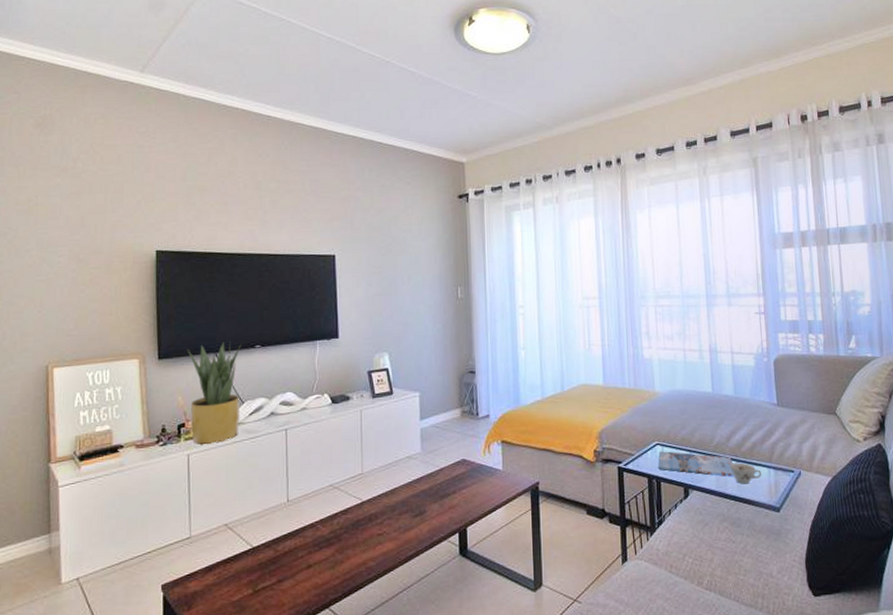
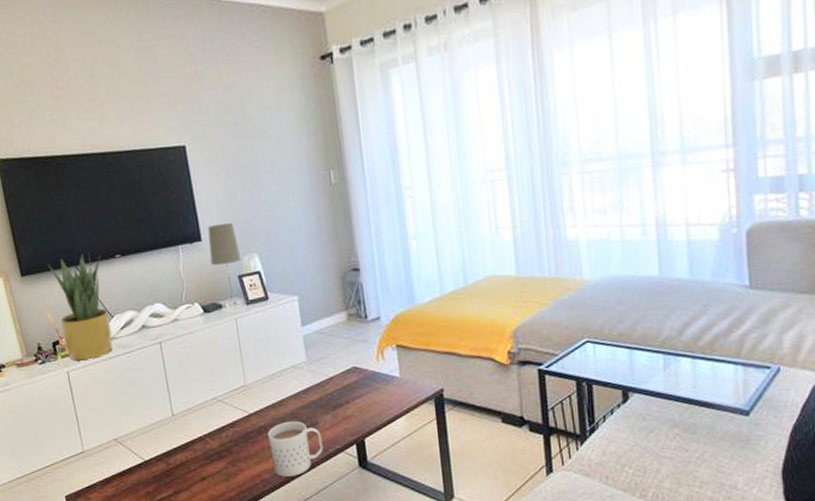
table lamp: none [344,323,373,392] -> present [207,222,242,299]
mug: none [378,508,428,565] -> present [268,420,324,477]
magazine: present [658,451,734,477] -> none [588,349,688,377]
teacup: present [728,462,762,484] -> none [681,359,726,385]

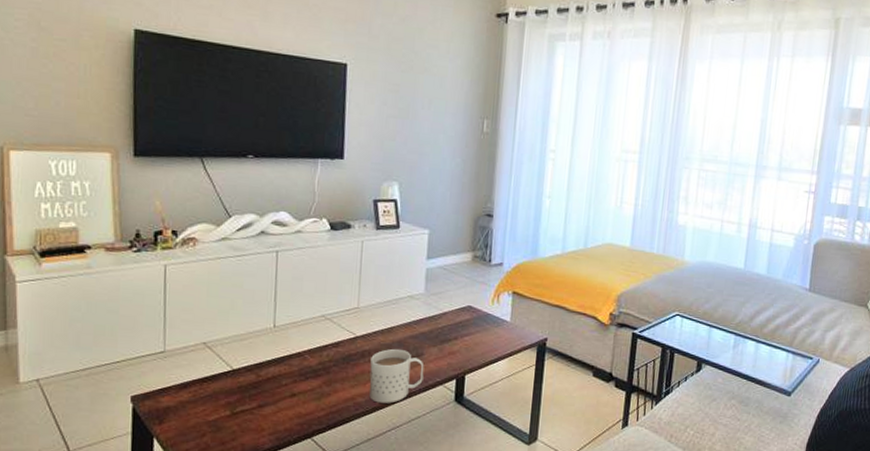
planter: present [47,253,113,361] -> none [167,146,233,257]
table lamp: present [207,222,242,299] -> none [348,146,381,221]

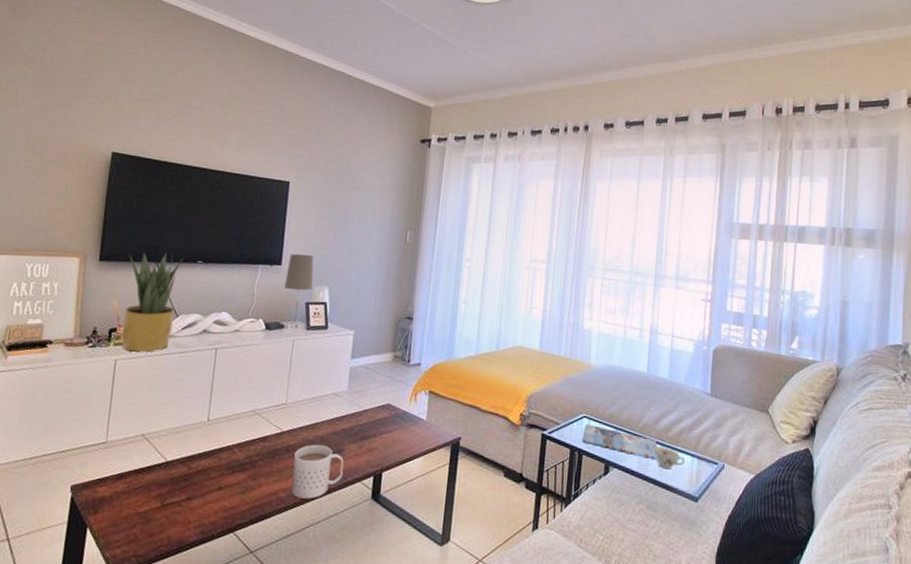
planter: none [167,146,233,257] -> present [122,252,185,353]
table lamp: none [348,146,381,221] -> present [284,254,314,322]
magazine: none [674,322,753,357] -> present [582,424,658,461]
teacup: none [747,343,780,365] -> present [653,446,685,470]

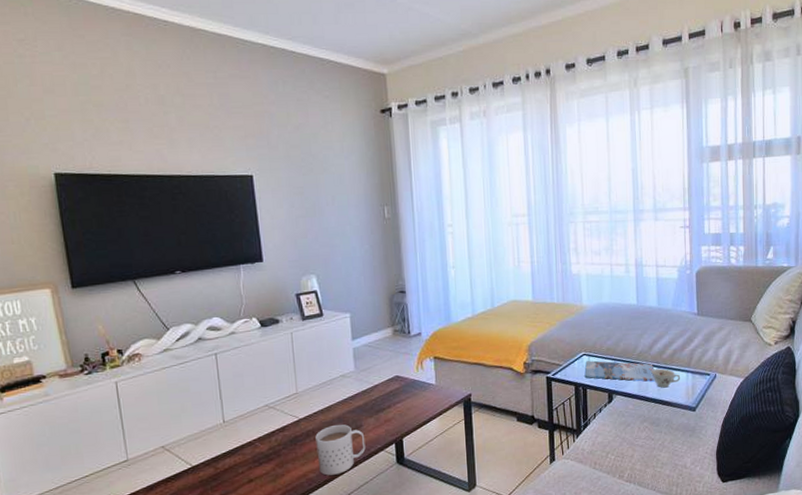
planter: present [122,252,185,353] -> none [102,268,167,372]
table lamp: present [284,254,314,322] -> none [269,246,300,315]

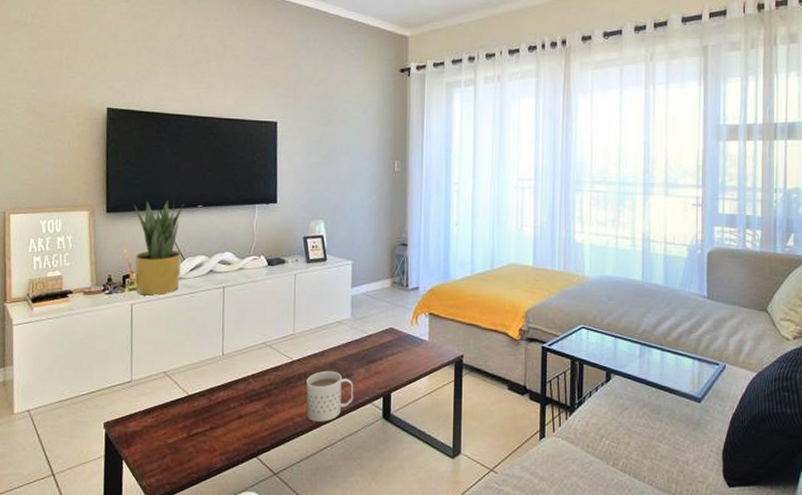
planter: none [102,268,167,372] -> present [133,200,186,296]
magazine: present [584,360,655,382] -> none [582,335,658,365]
teacup: present [650,368,681,388] -> none [653,351,686,373]

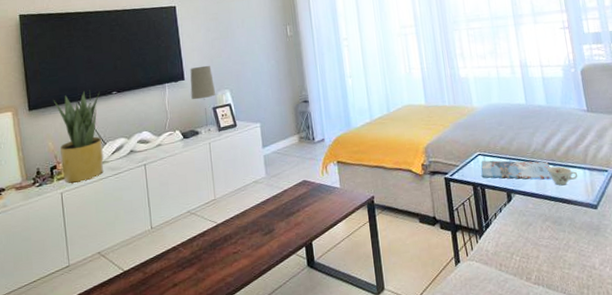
table lamp: none [282,190,309,256] -> present [190,65,216,127]
mug: present [306,370,354,422] -> none [232,228,278,280]
magazine: none [582,335,658,365] -> present [481,160,552,180]
teacup: none [653,351,686,373] -> present [546,166,578,186]

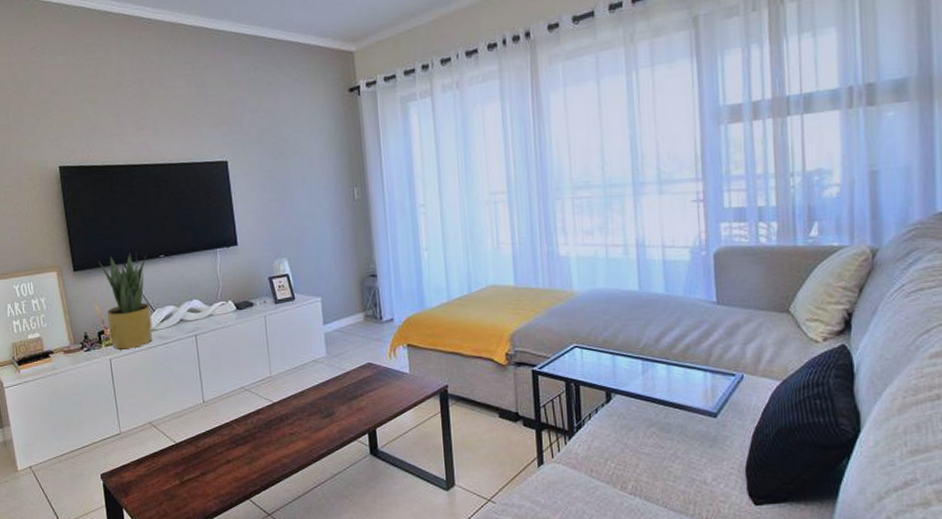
table lamp: present [190,65,216,127] -> none [243,230,273,298]
magazine: present [481,160,552,180] -> none [576,354,664,381]
teacup: present [546,166,578,186] -> none [657,365,697,388]

